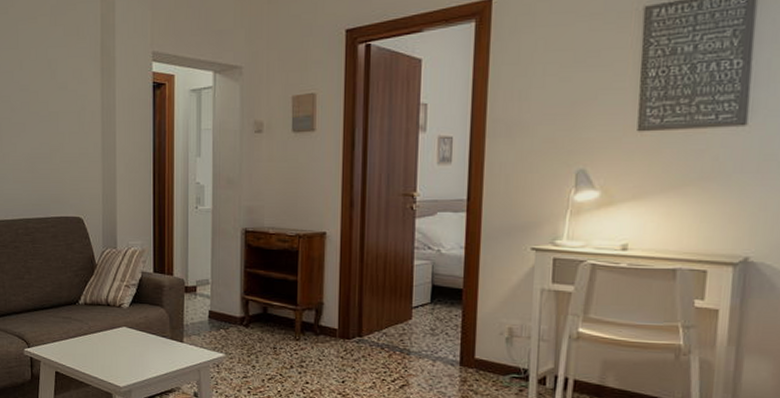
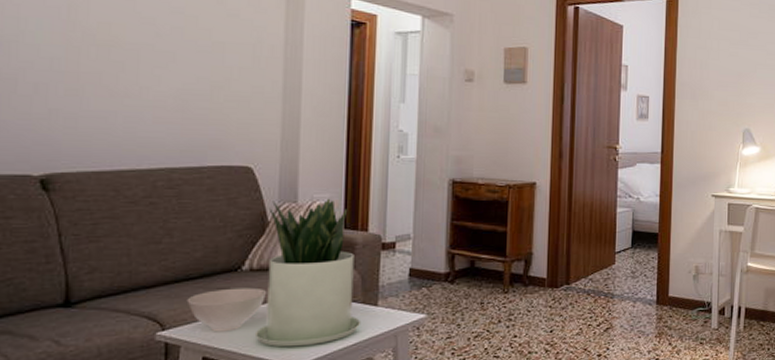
bowl: none [43,318,98,353] -> present [186,287,267,332]
planter: none [90,245,170,371] -> present [254,198,361,347]

